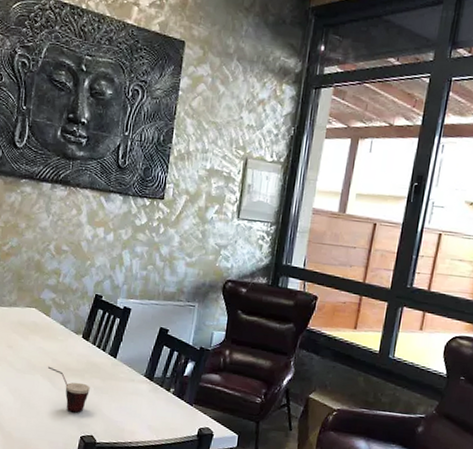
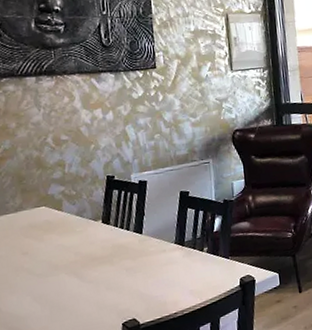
cup: present [48,366,90,413] -> none [72,261,122,302]

